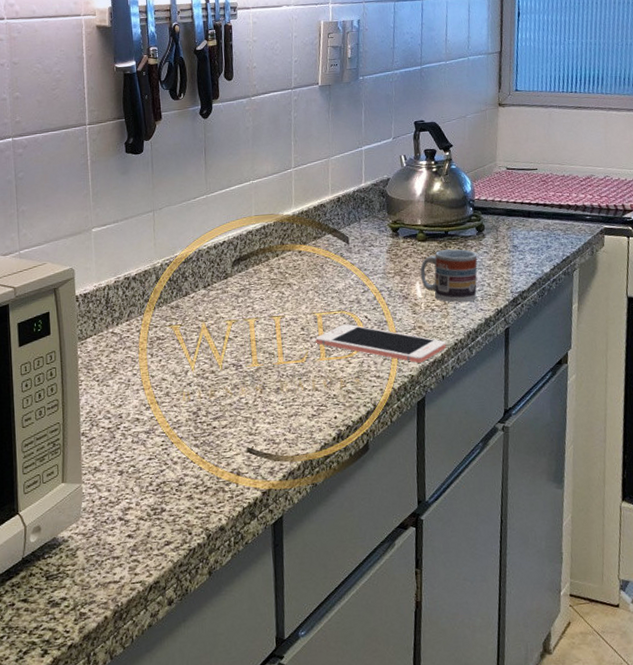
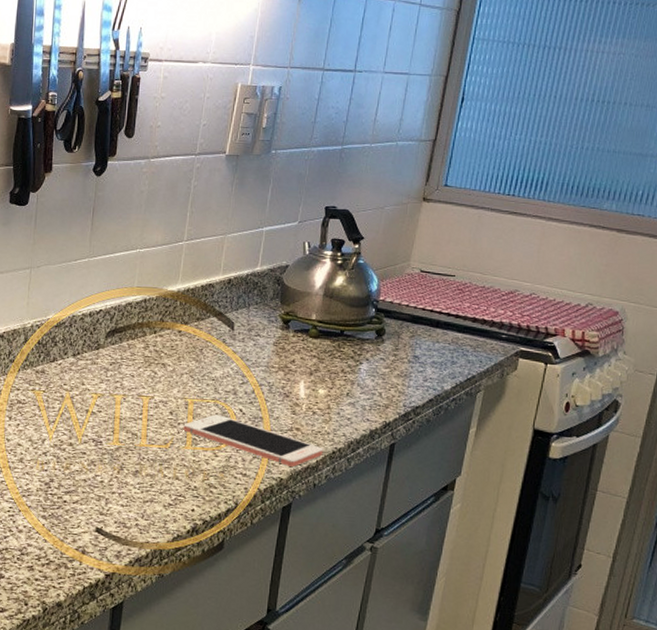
cup: present [420,249,478,303] -> none [306,350,373,410]

